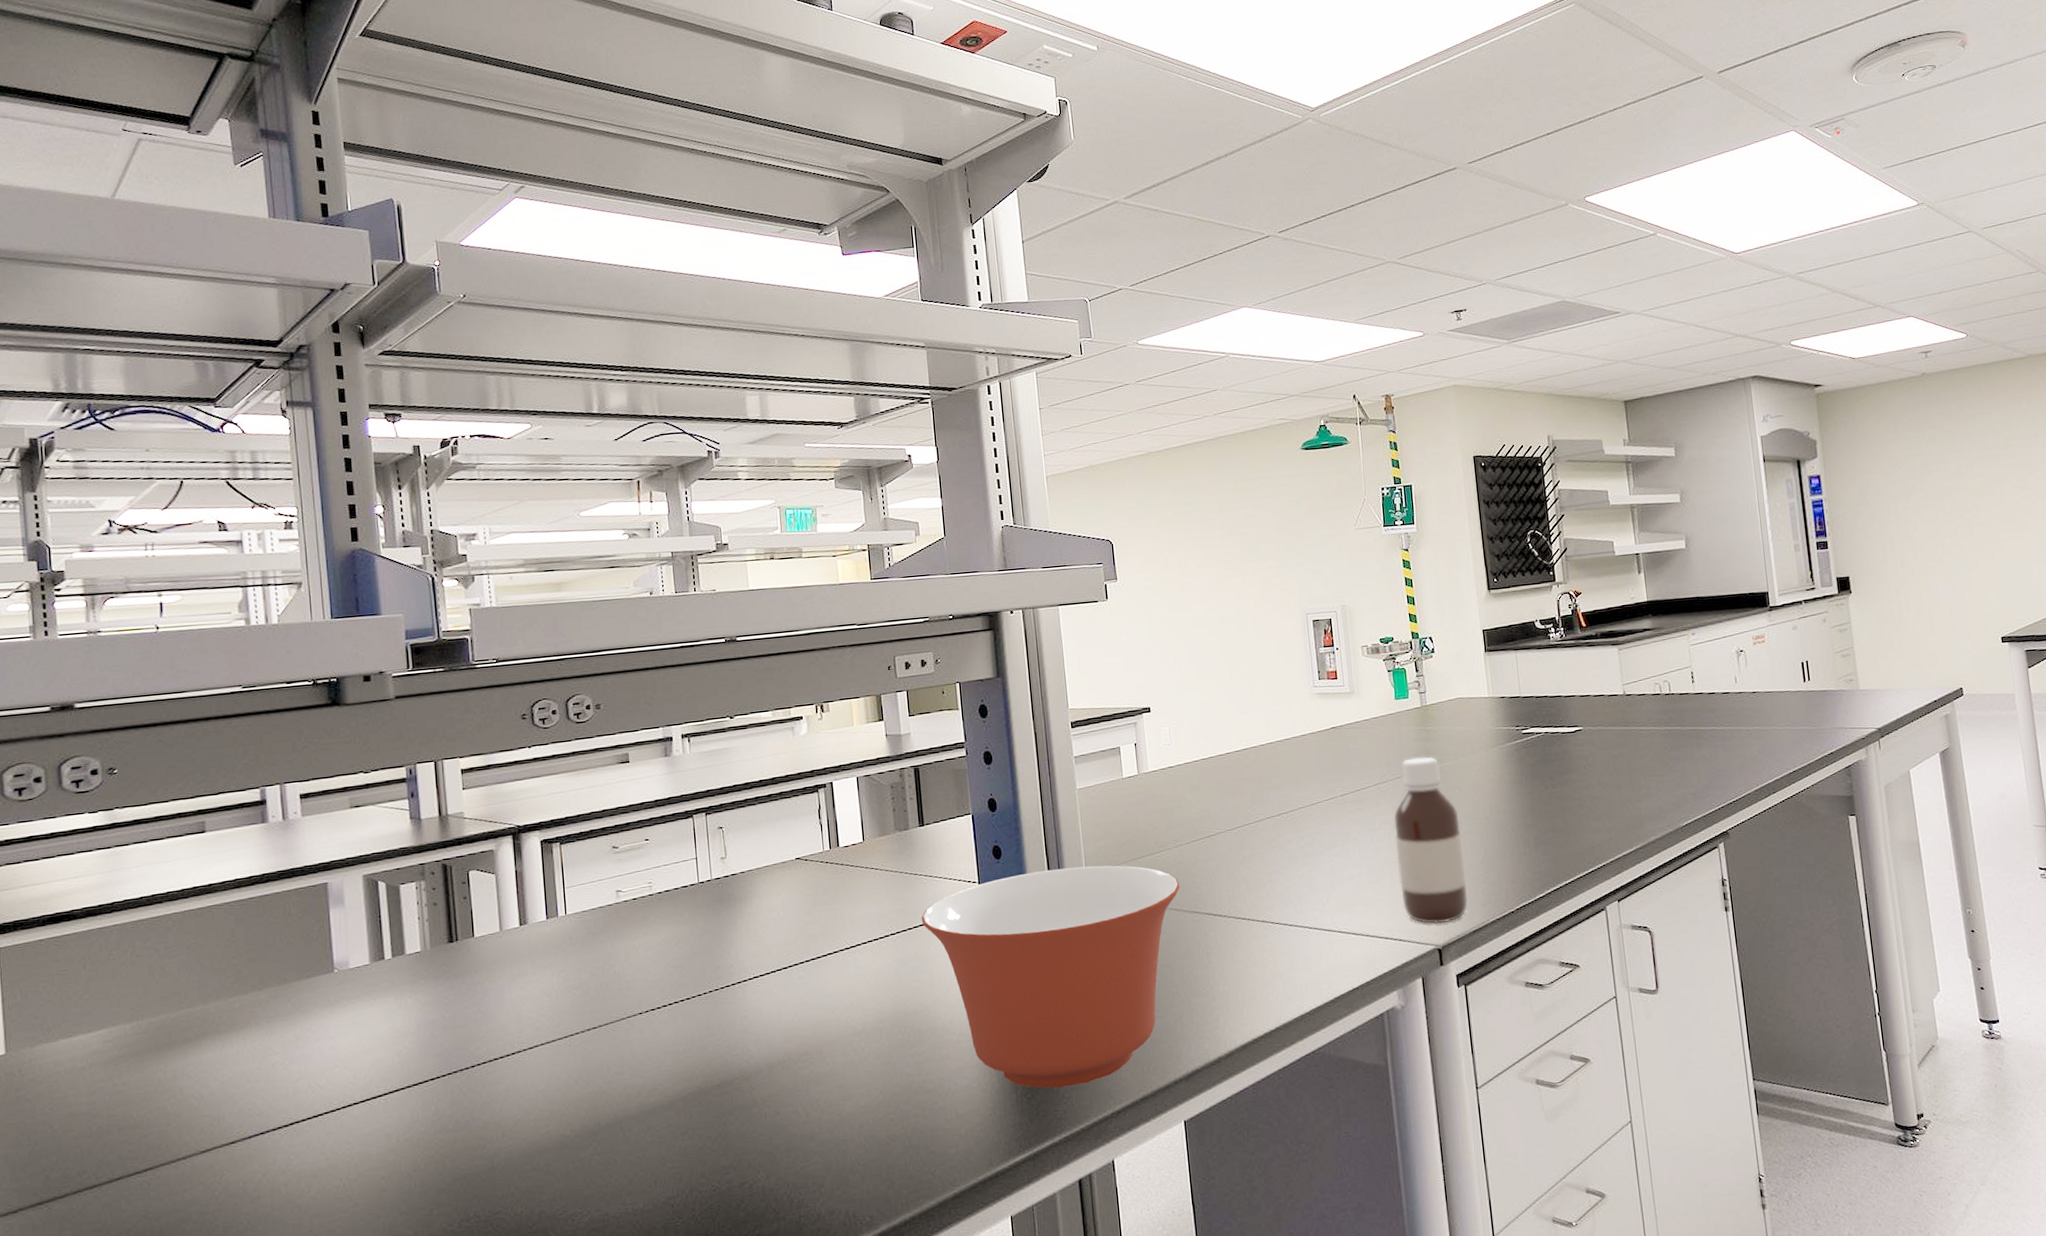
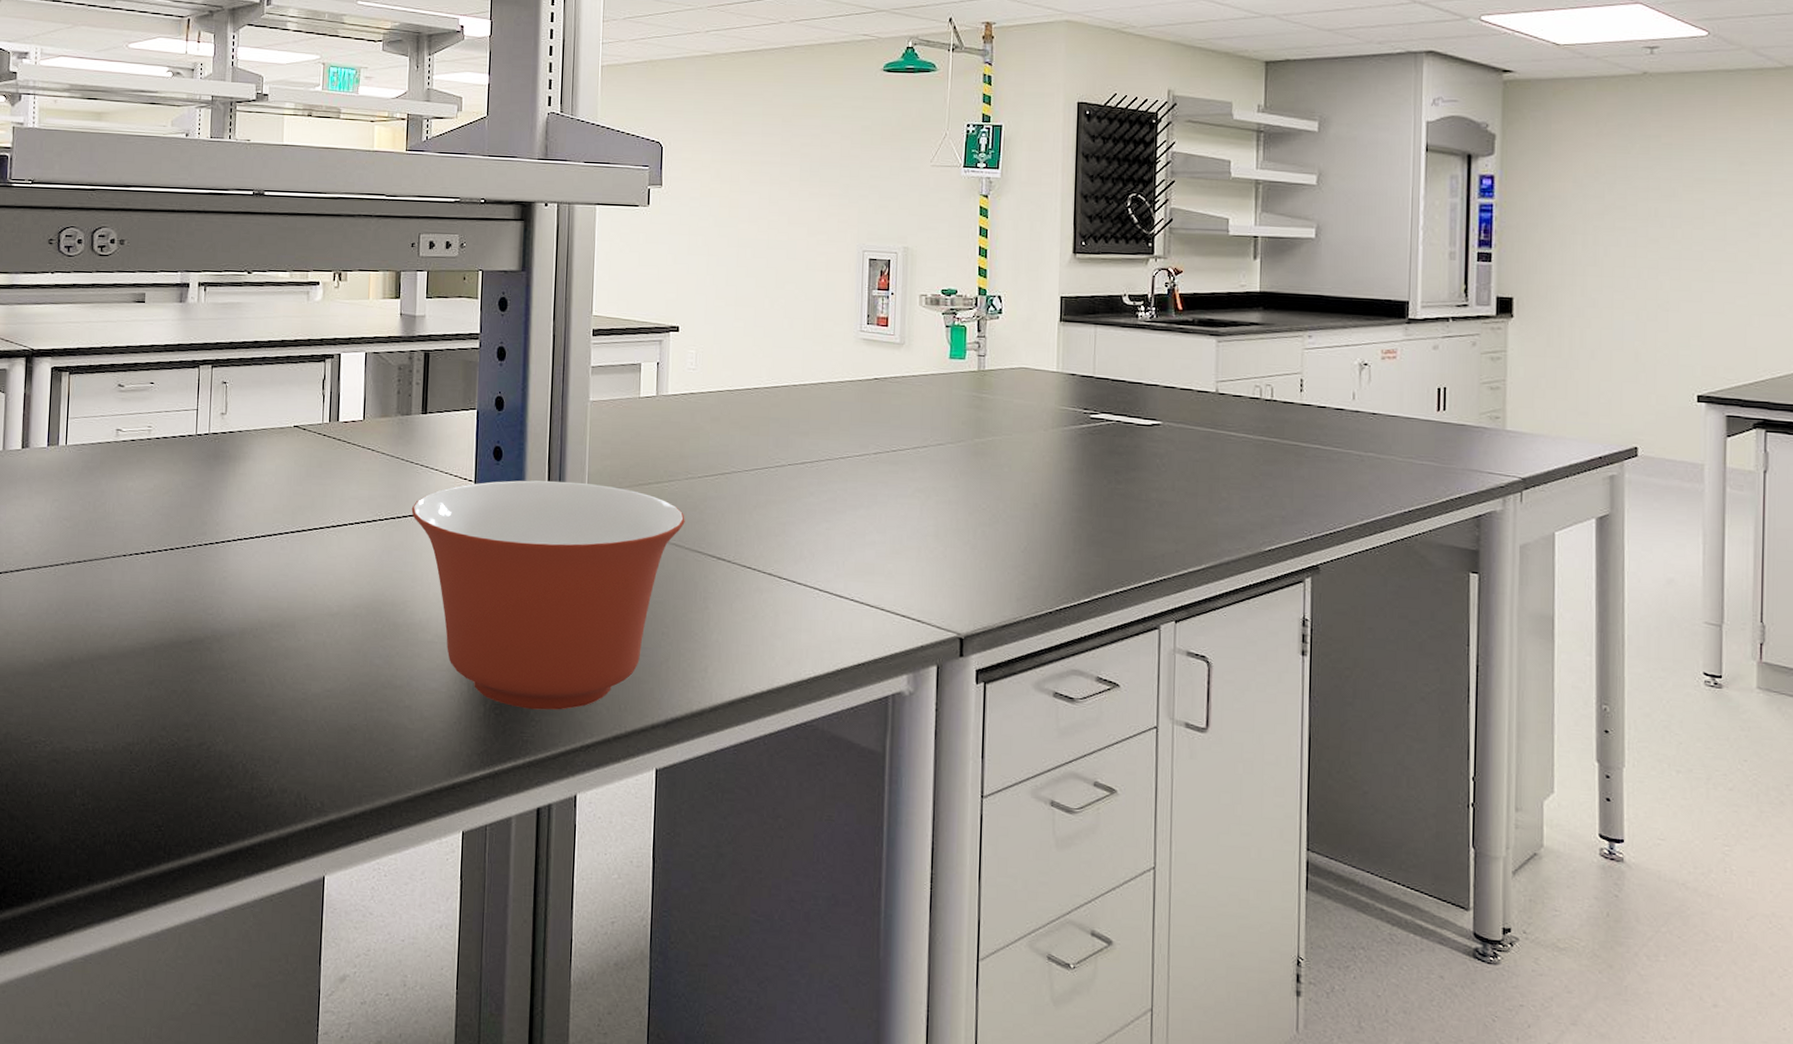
bottle: present [1393,756,1469,924] -> none [926,424,1004,612]

